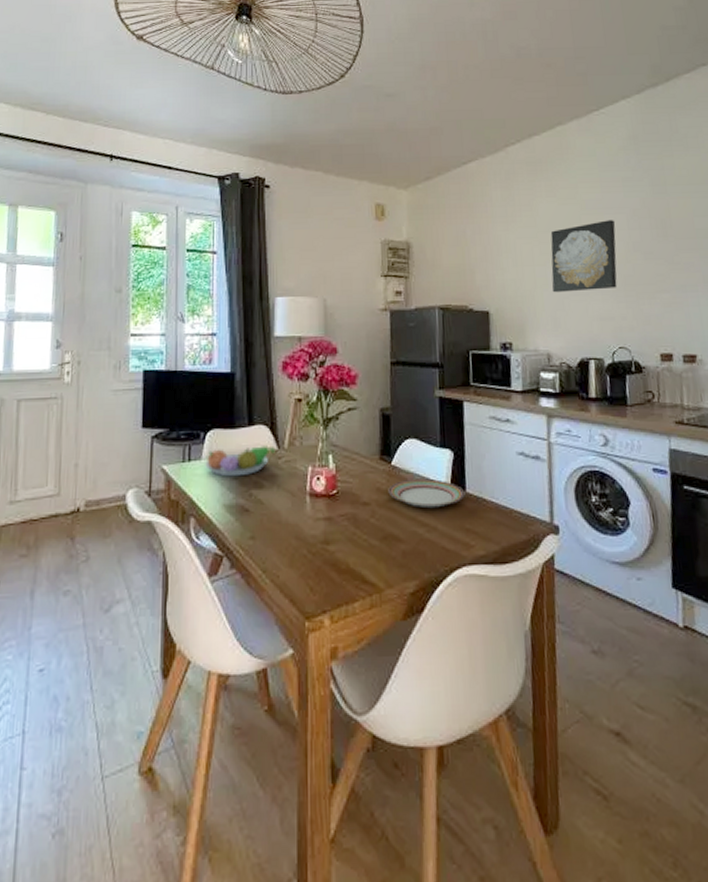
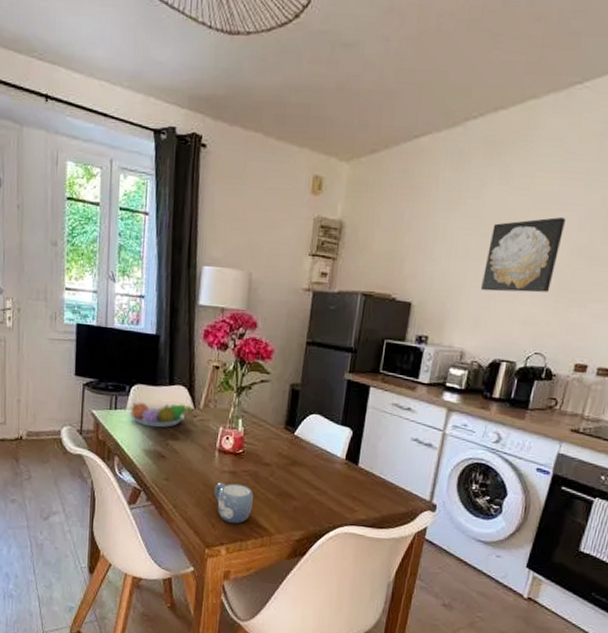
mug: none [309,531,355,584] -> present [214,482,253,524]
plate: present [388,478,465,509] -> none [288,449,357,476]

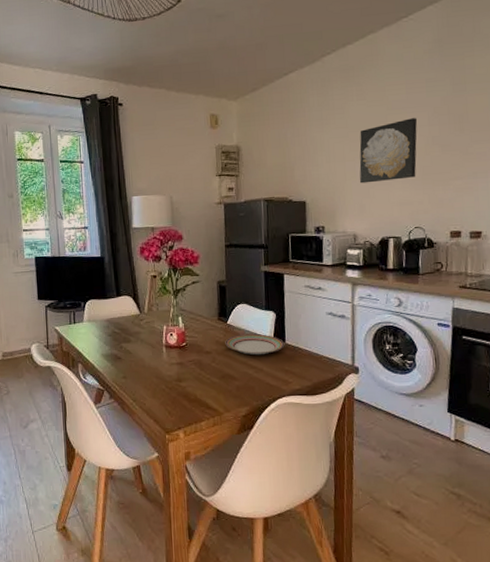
fruit bowl: present [129,402,192,428] -> none [86,311,138,335]
mug: present [214,482,253,524] -> none [166,373,201,409]
plate: none [288,449,357,476] -> present [225,333,285,356]

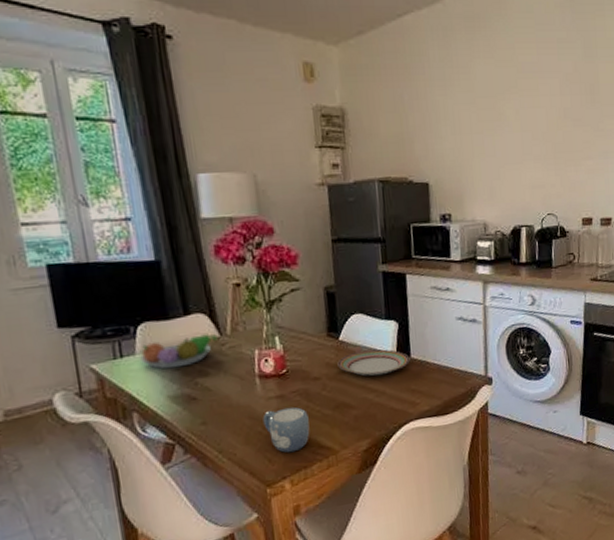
fruit bowl: none [86,311,138,335] -> present [140,334,218,369]
mug: none [166,373,201,409] -> present [263,407,310,453]
wall art: present [359,118,418,184] -> none [488,85,549,162]

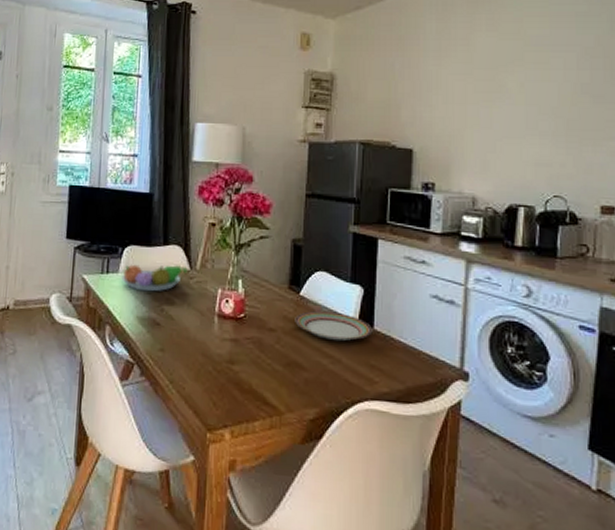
mug: present [263,407,310,453] -> none [214,352,258,402]

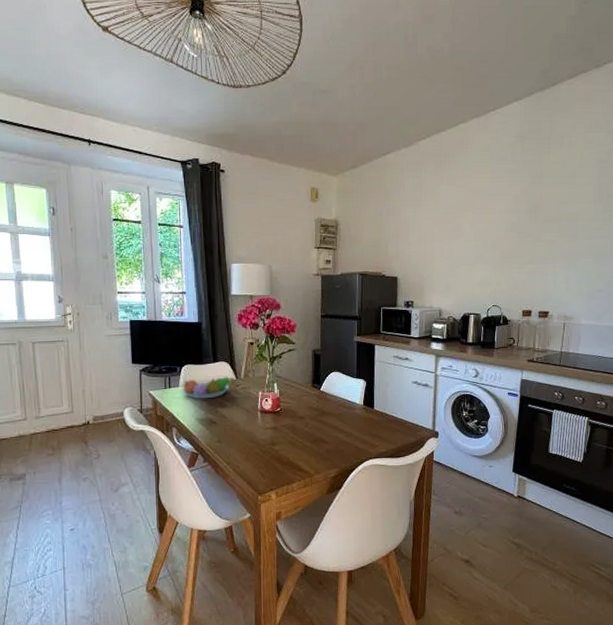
plate: present [295,310,373,342] -> none [318,400,373,421]

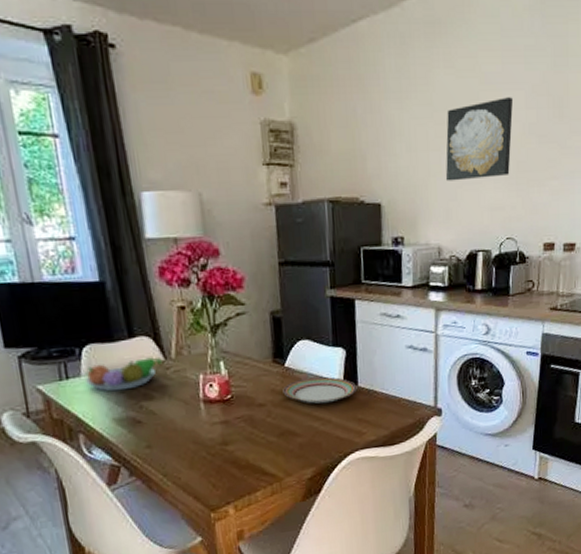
plate: none [318,400,373,421] -> present [283,377,357,404]
wall art: none [446,205,500,263] -> present [445,97,514,181]

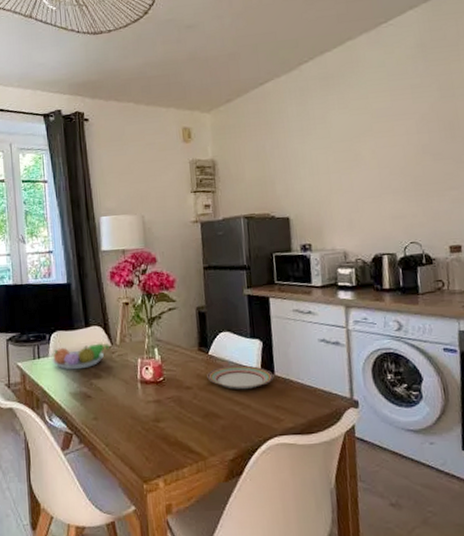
wall art: present [445,97,514,181] -> none [344,126,408,197]

